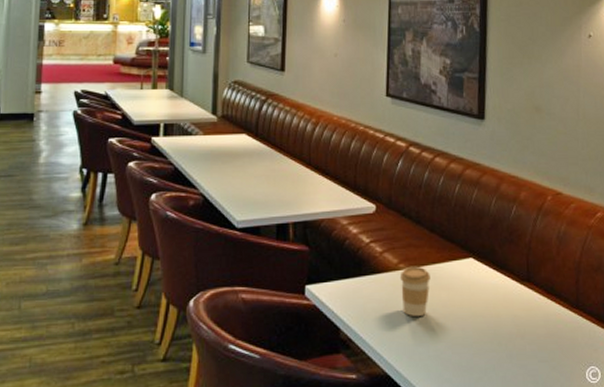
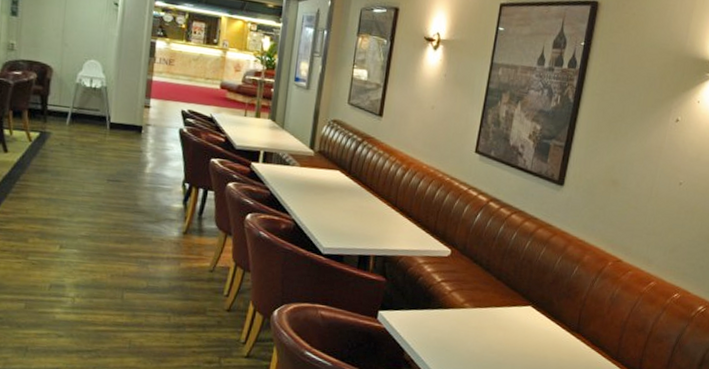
coffee cup: present [399,266,430,317] -> none [462,306,491,350]

